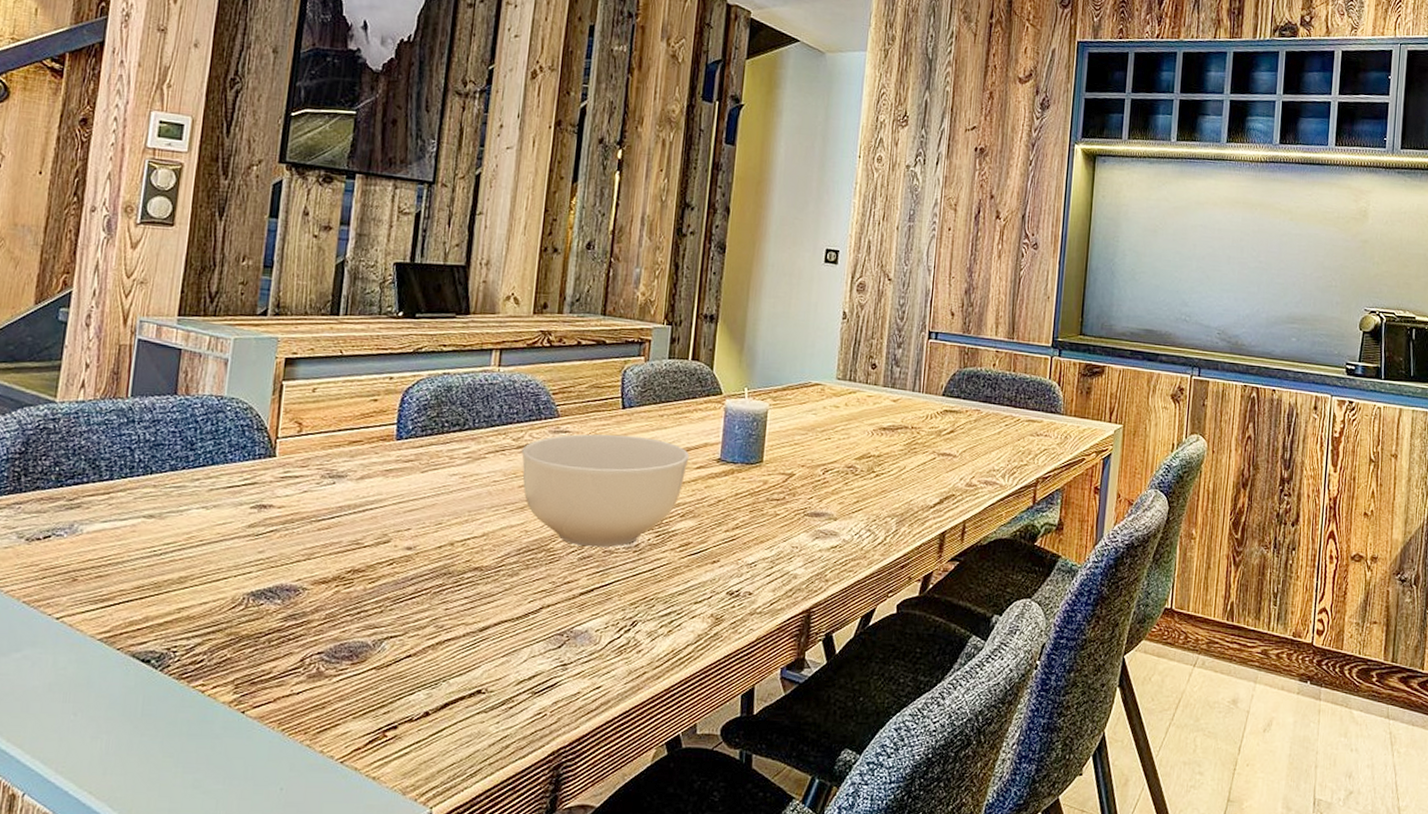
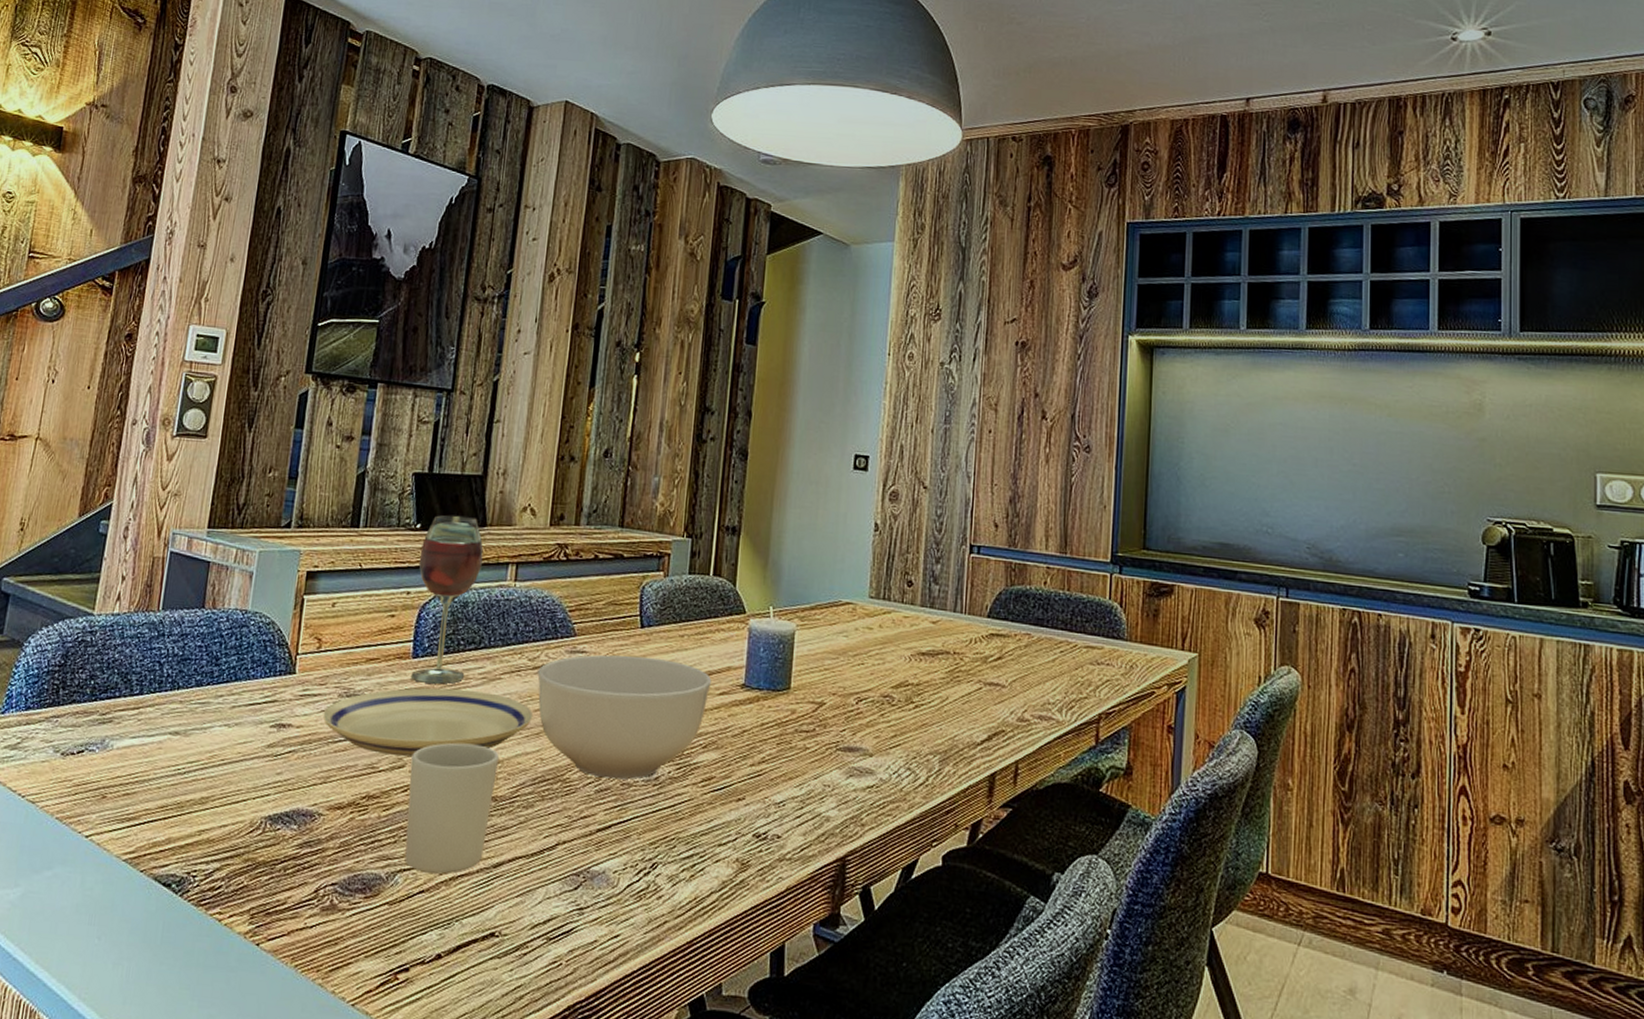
plate: none [305,467,518,532] -> present [323,688,534,756]
mug: none [391,518,484,639] -> present [404,742,499,874]
wineglass: none [394,303,467,464] -> present [410,515,484,684]

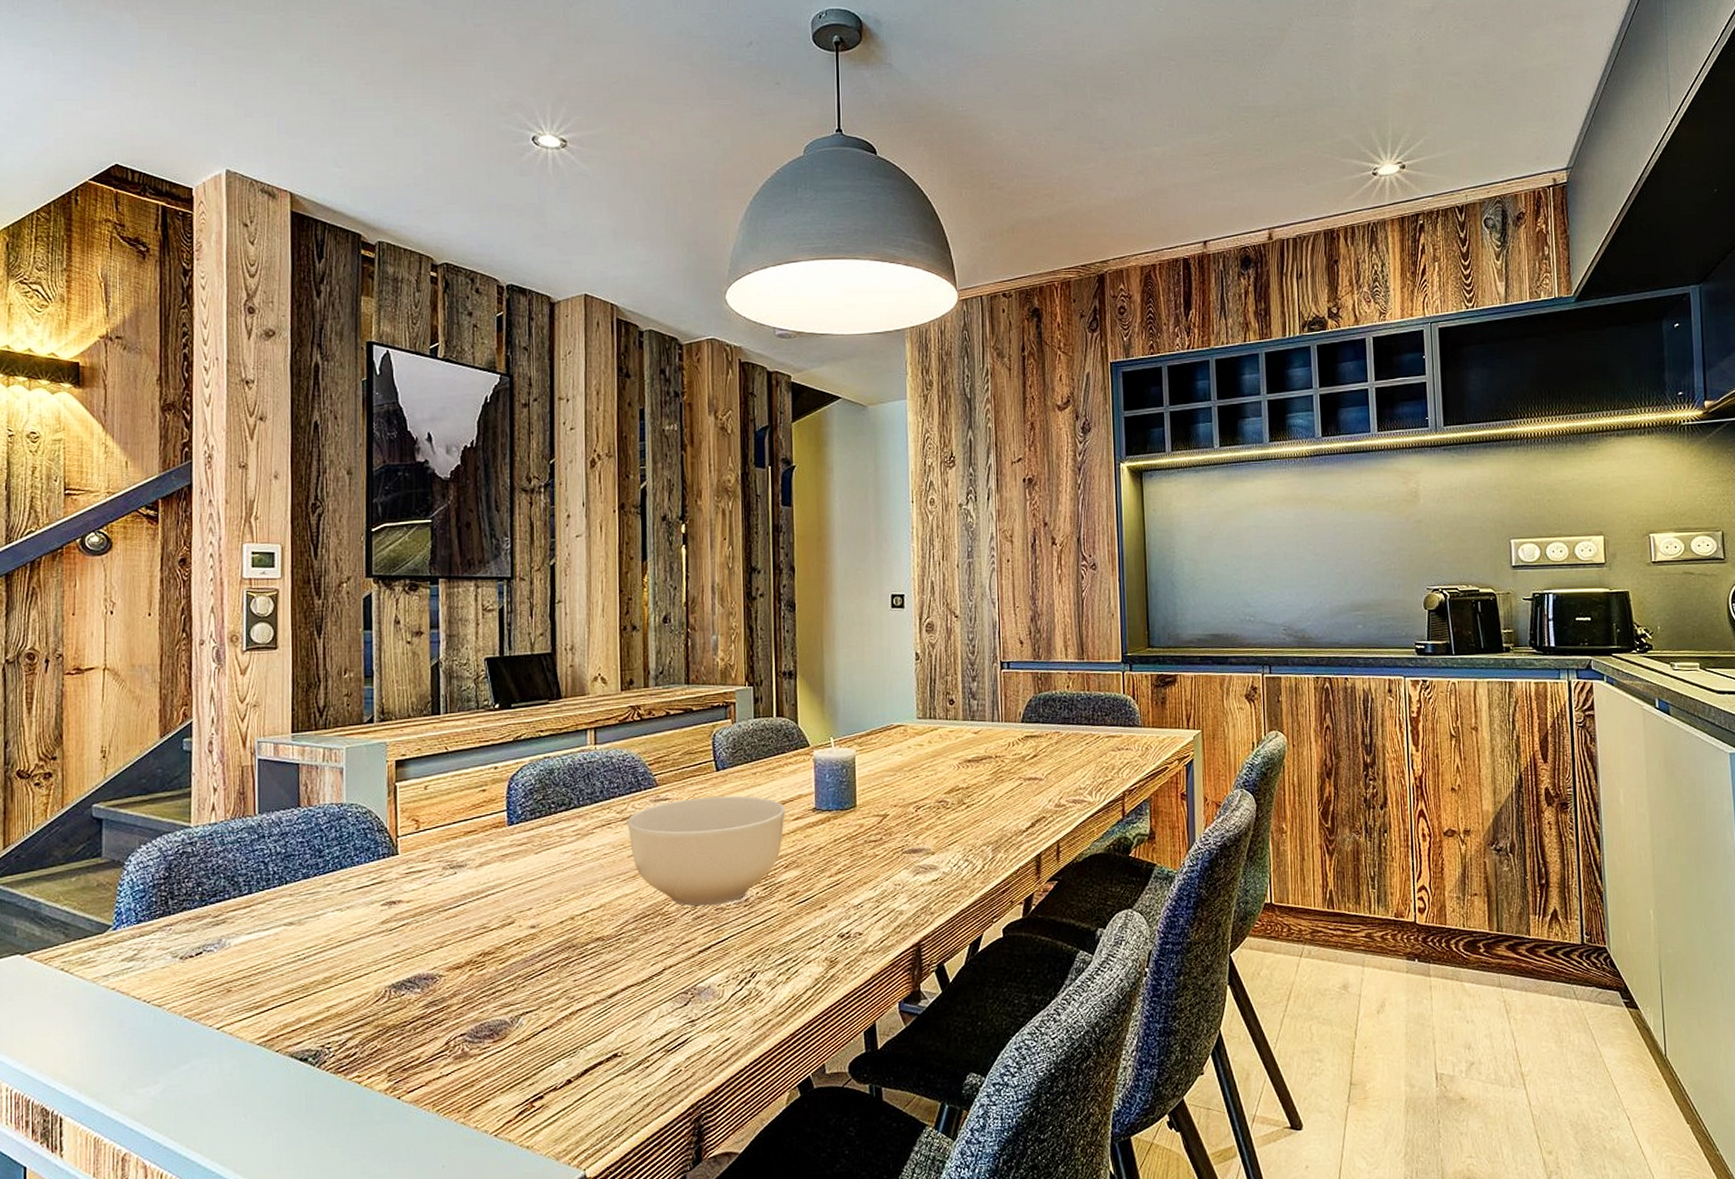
plate: present [323,688,534,756] -> none [430,847,628,914]
mug: present [404,742,499,874] -> none [519,893,601,1012]
wineglass: present [410,515,484,684] -> none [501,691,562,846]

